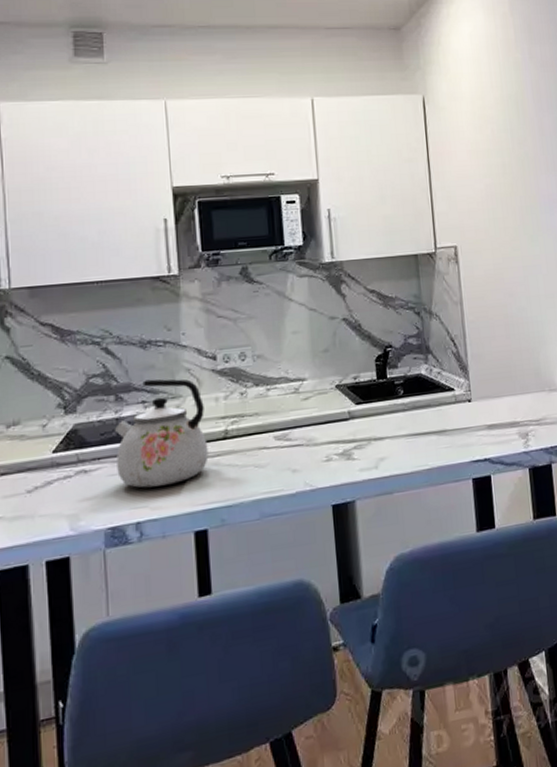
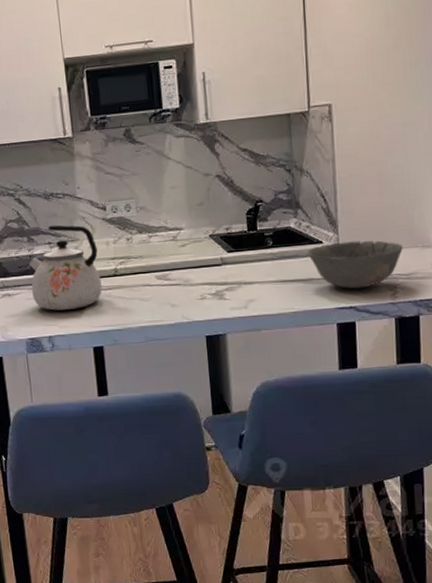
bowl: none [440,385,532,439] -> present [308,240,403,289]

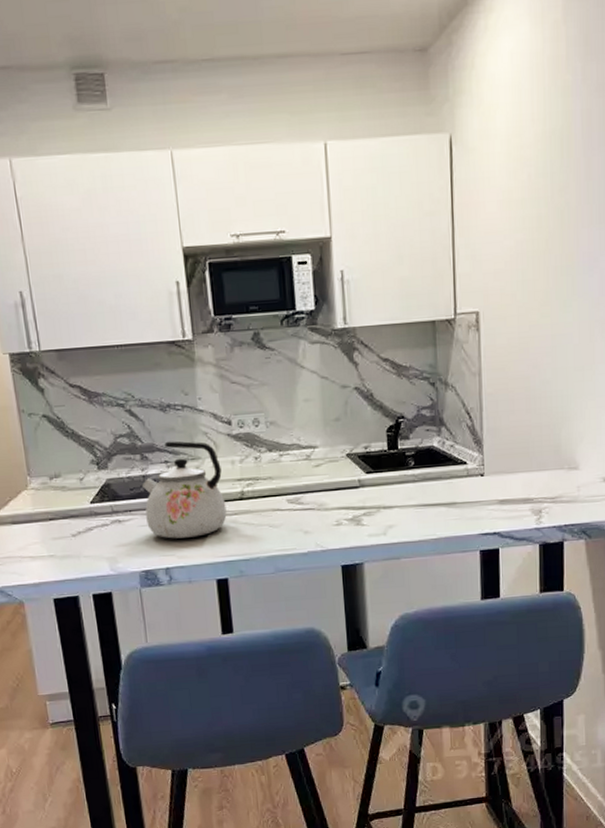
bowl: present [308,240,403,289] -> none [451,461,549,514]

